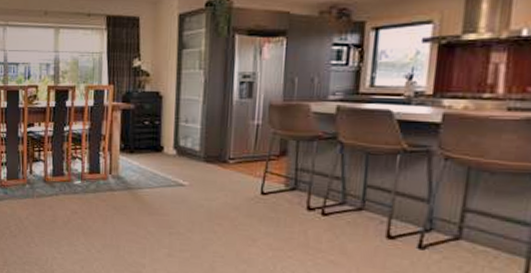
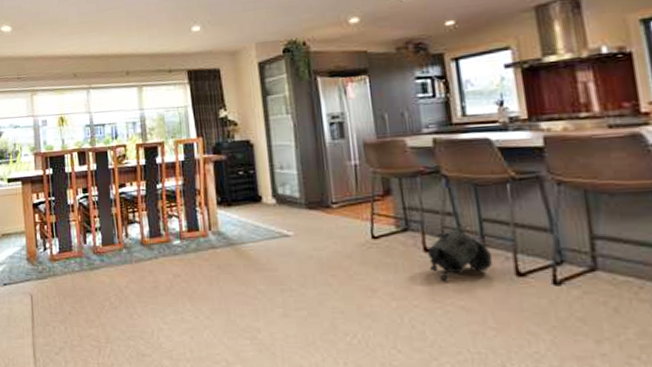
toy figure: none [309,193,369,238] -> present [427,230,493,282]

